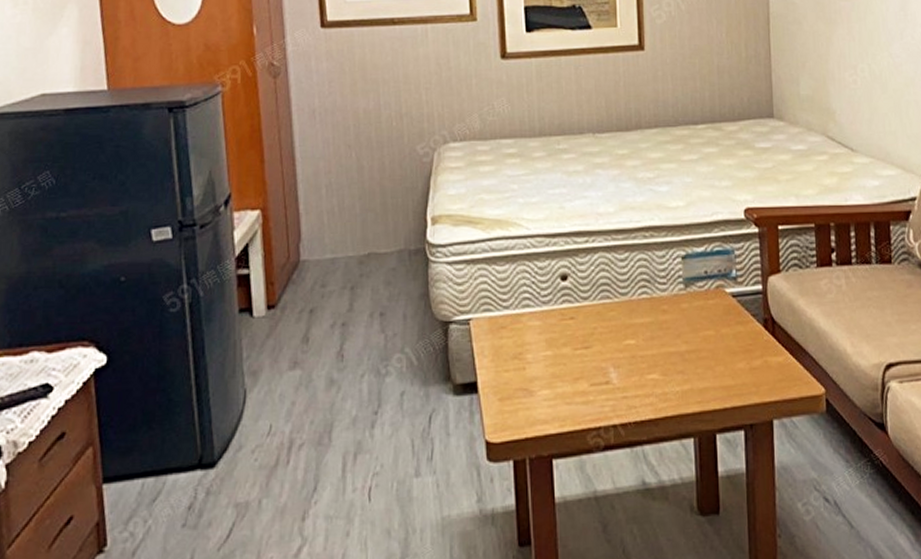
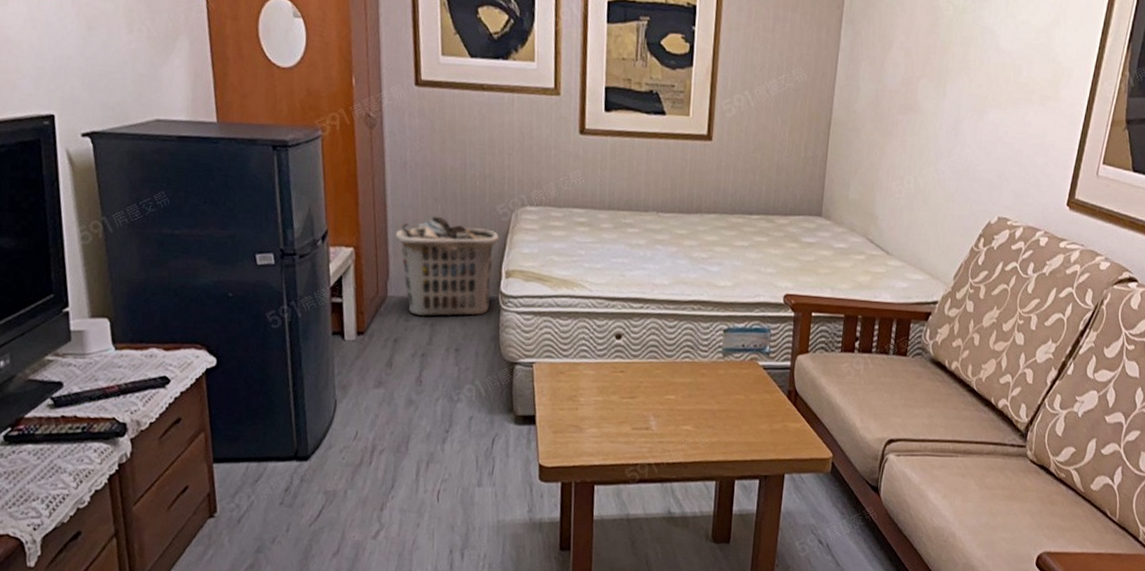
clothes hamper: none [306,164,422,279] -> present [395,216,500,316]

